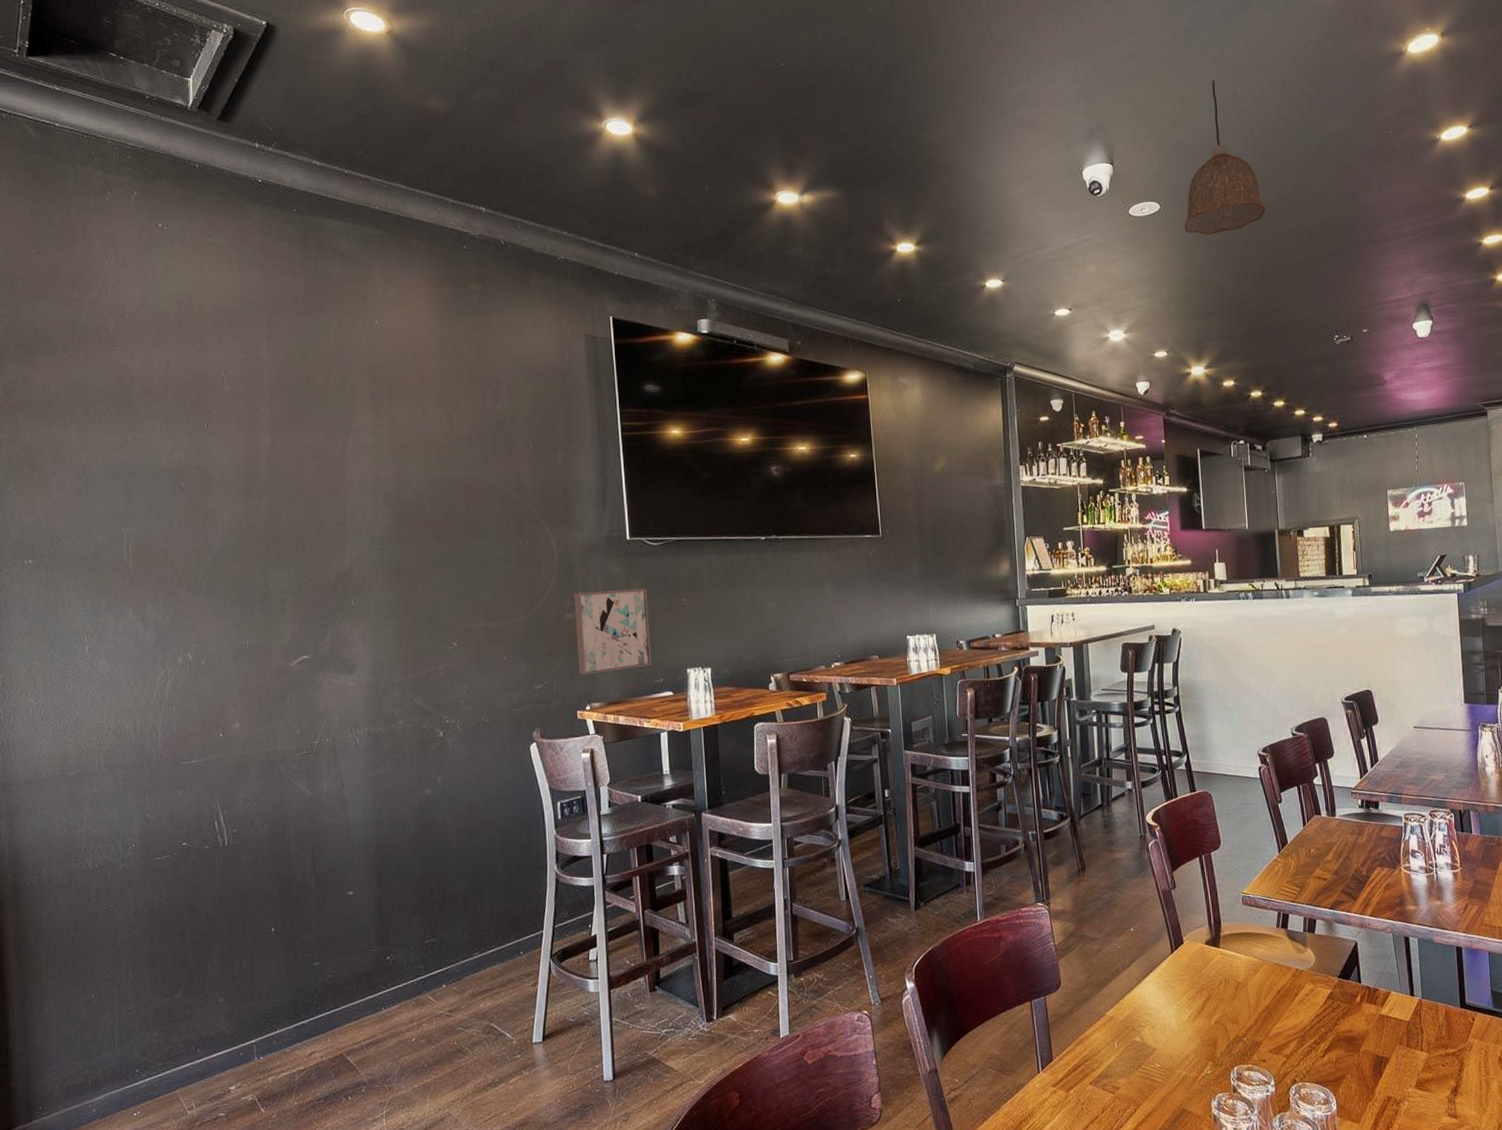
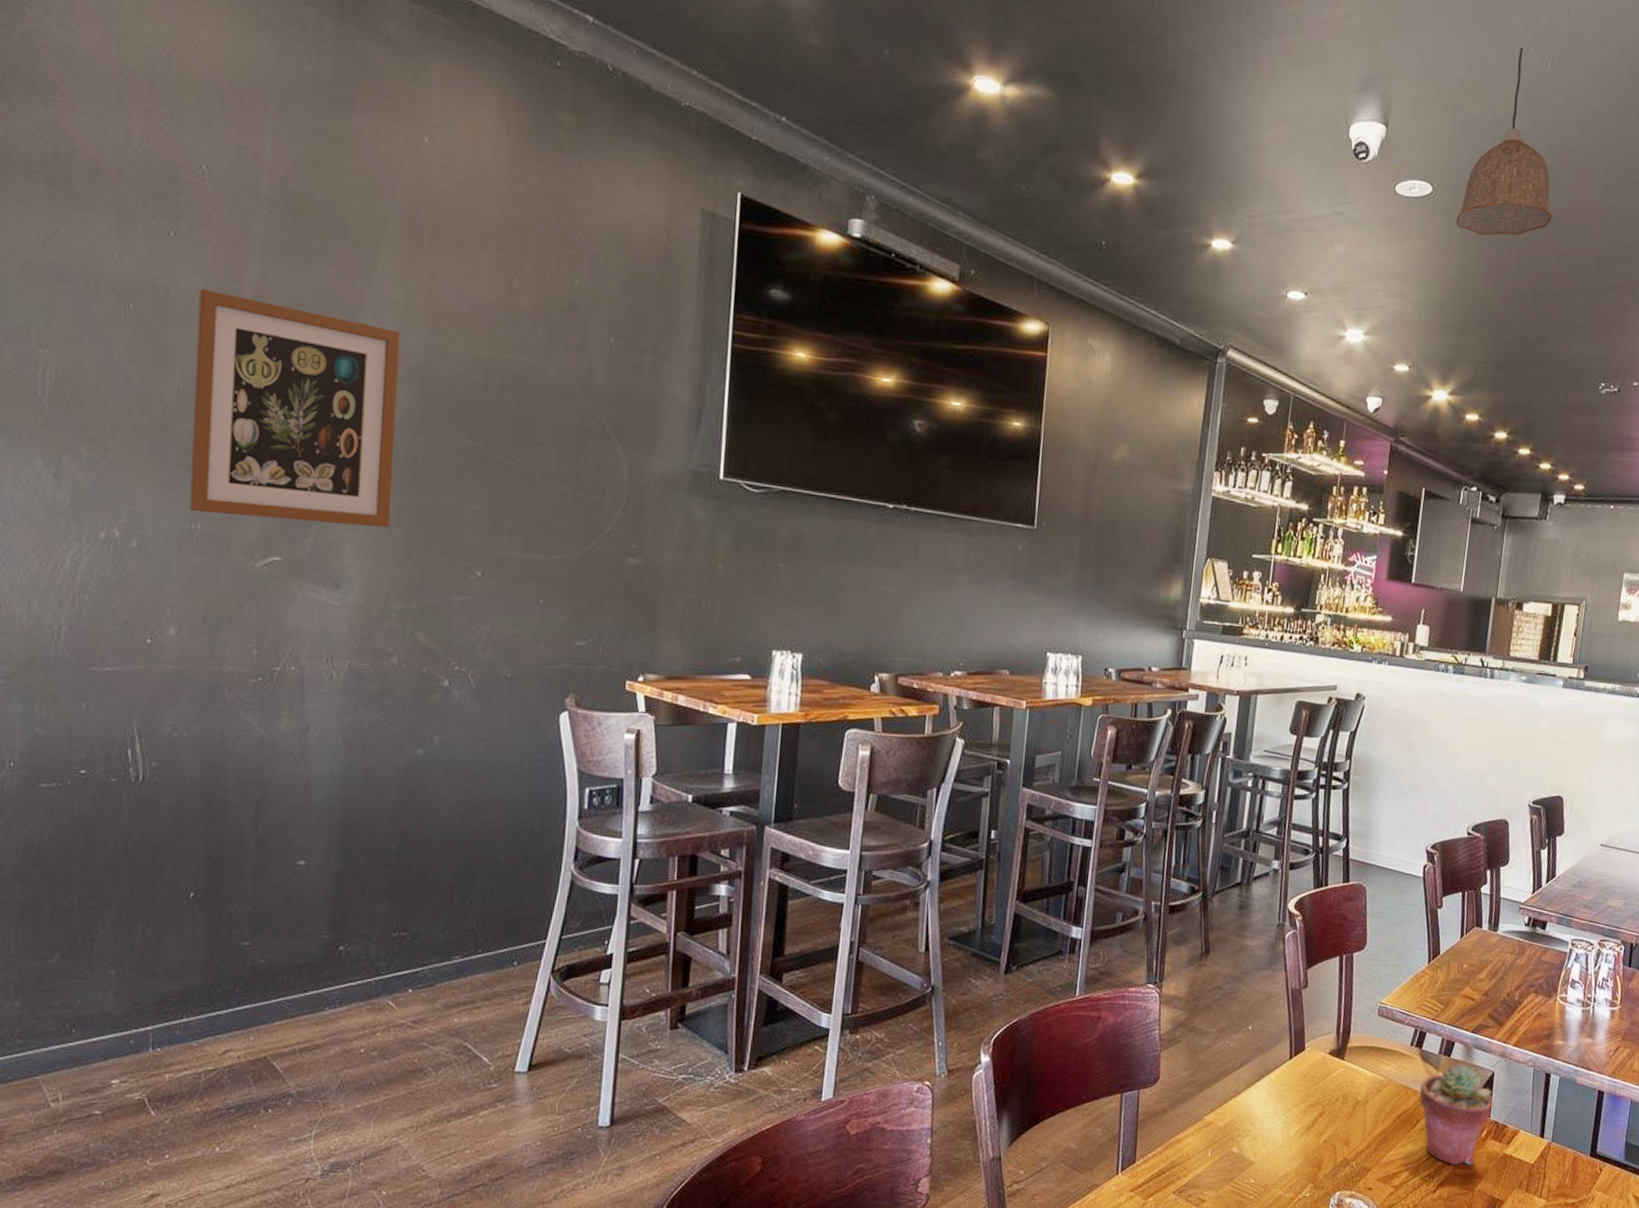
wall art: none [229,462,385,631] -> present [189,288,400,528]
wall art: present [573,589,652,675] -> none [635,534,736,640]
potted succulent: none [1292,938,1362,1031] -> present [1419,1064,1493,1166]

